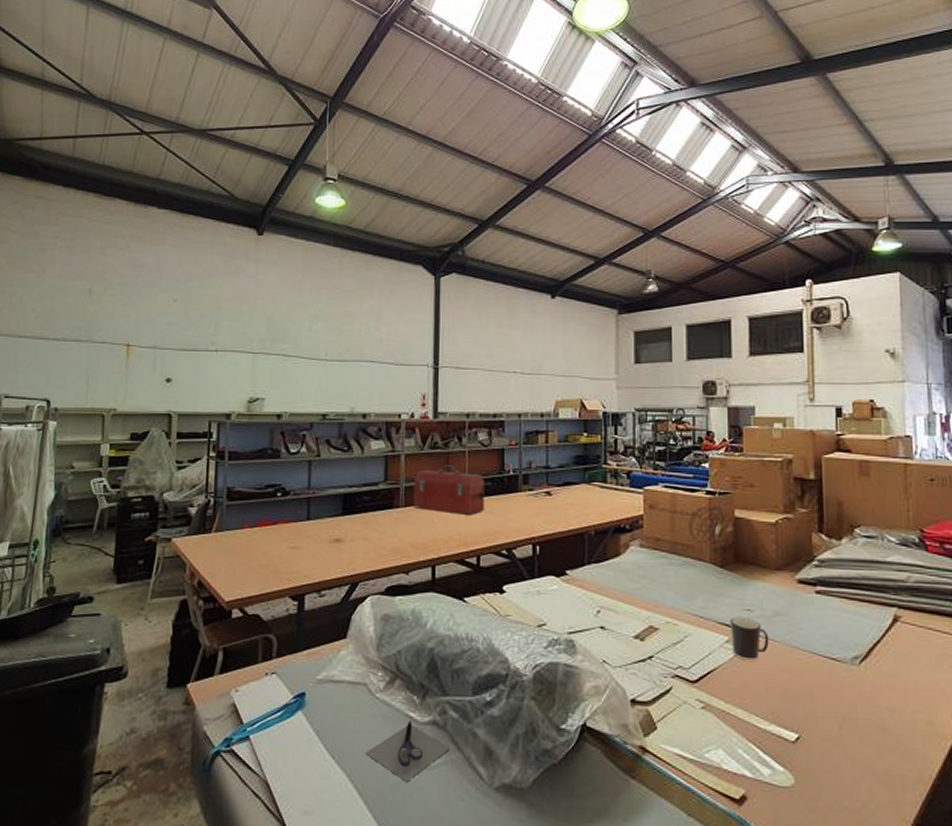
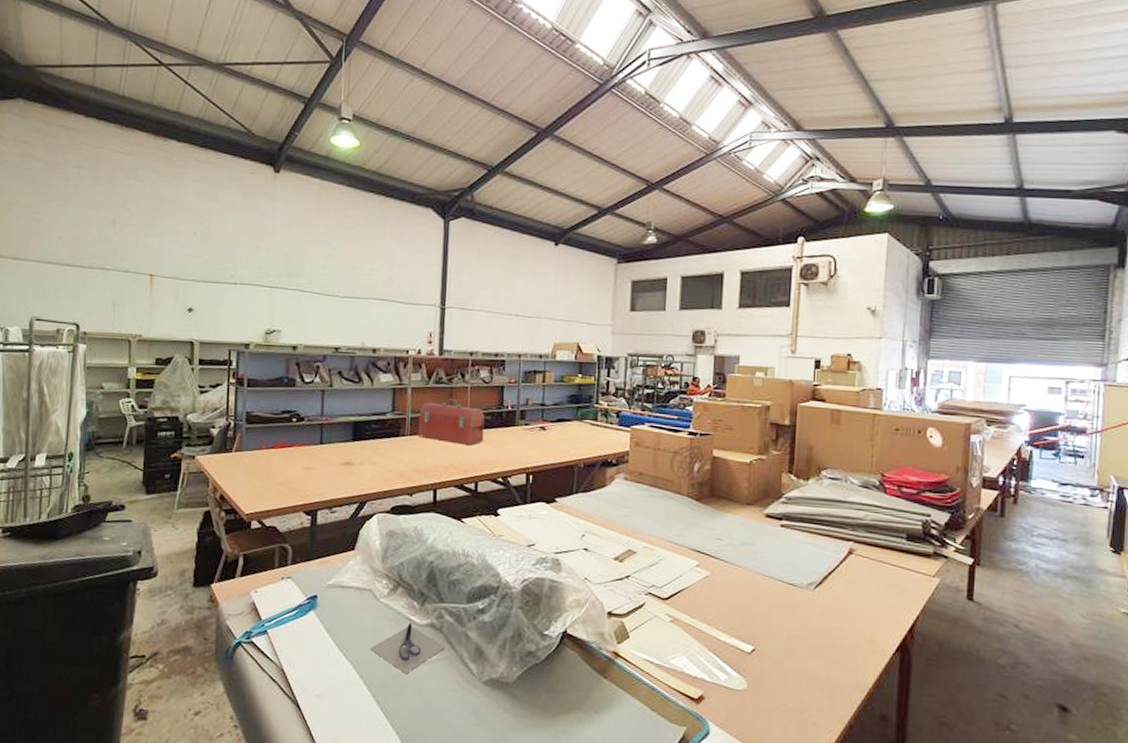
mug: present [730,617,769,661] -> none [701,544,735,583]

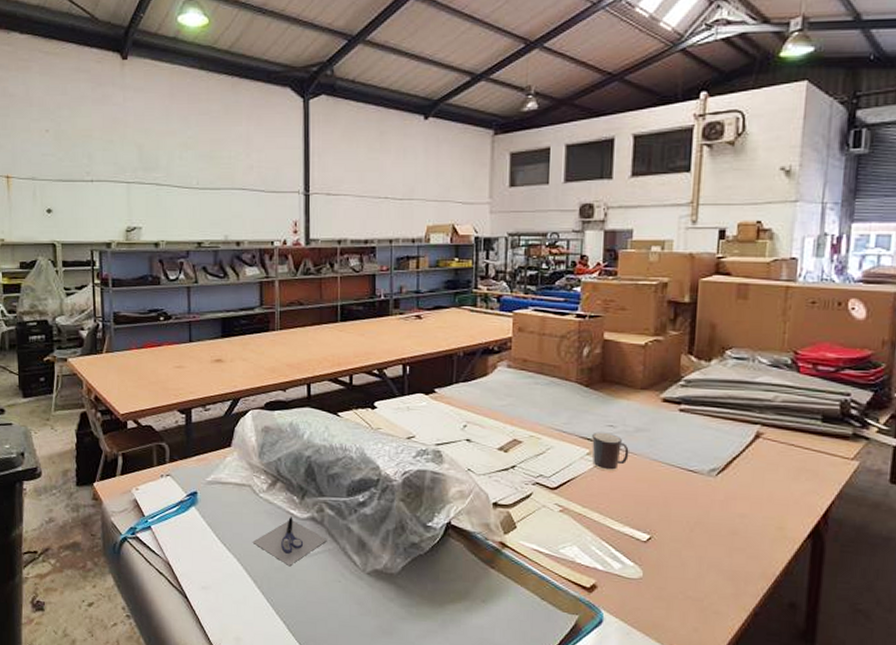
toolbox: present [417,399,485,445] -> none [288,290,357,338]
mug: none [701,544,735,583] -> present [592,432,629,472]

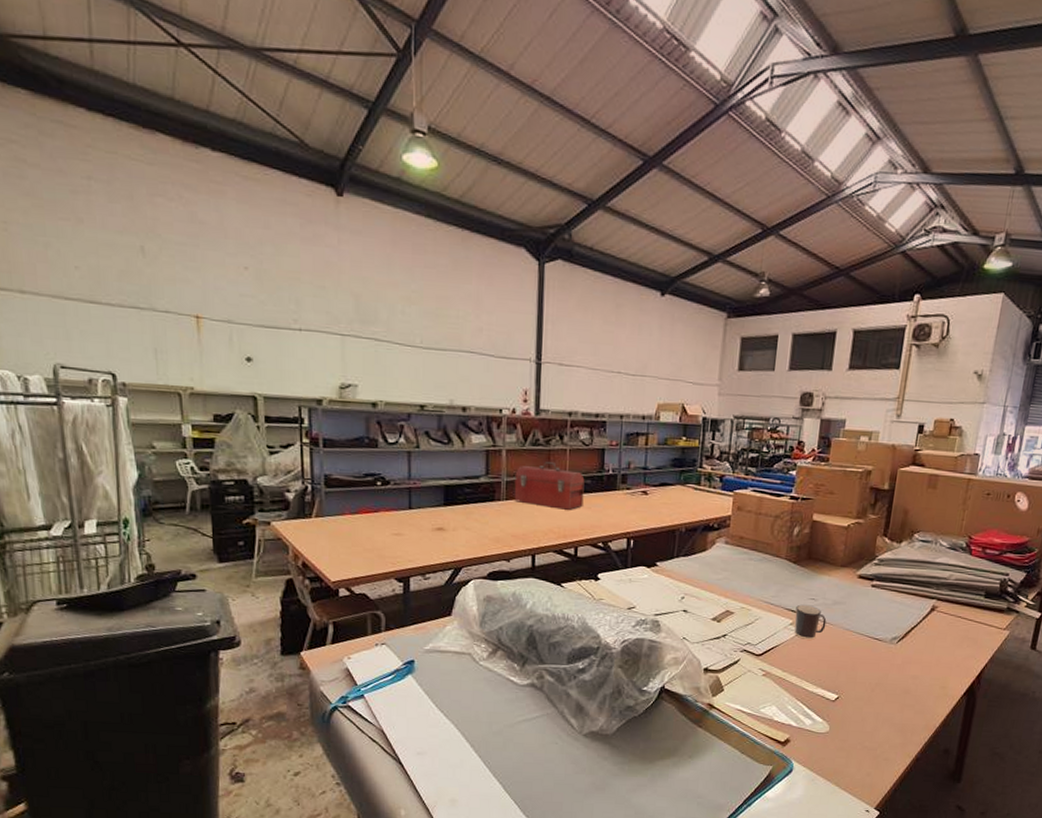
scissors: present [252,516,327,566] -> none [470,683,546,730]
toolbox: none [288,290,357,338] -> present [514,462,585,510]

